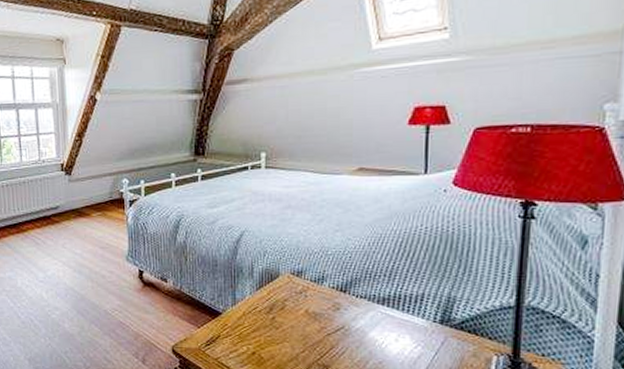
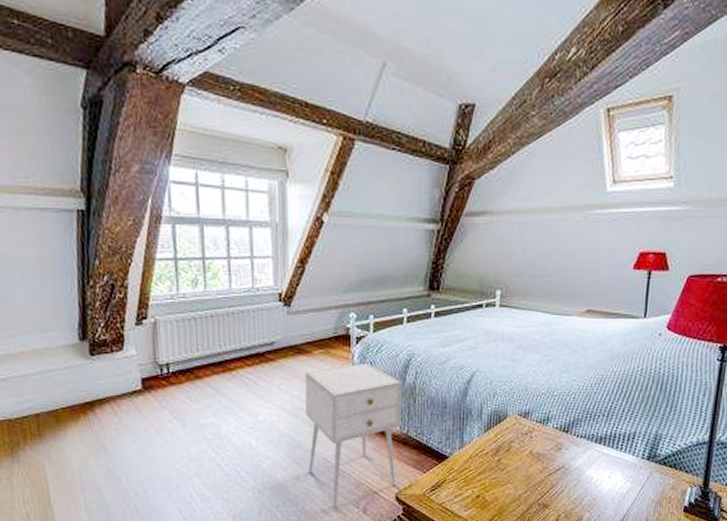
nightstand: none [85,223,174,356] -> present [305,362,402,507]

